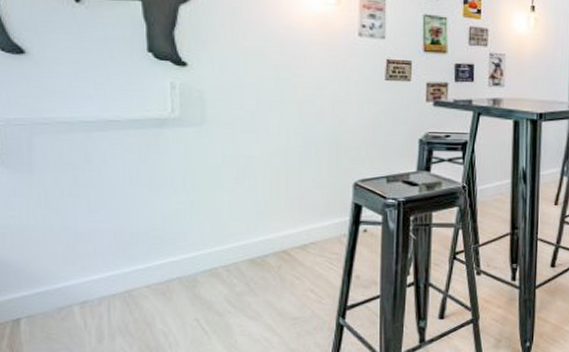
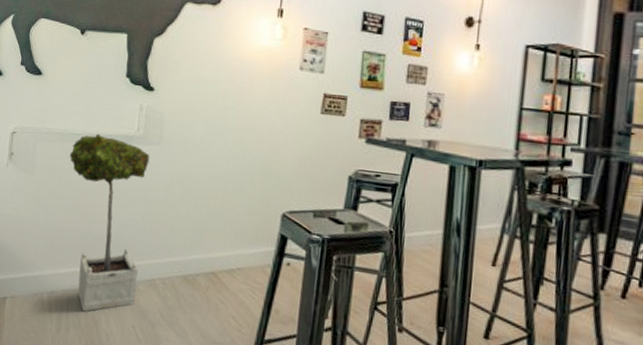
potted tree: none [83,119,195,316] -> present [70,133,150,312]

